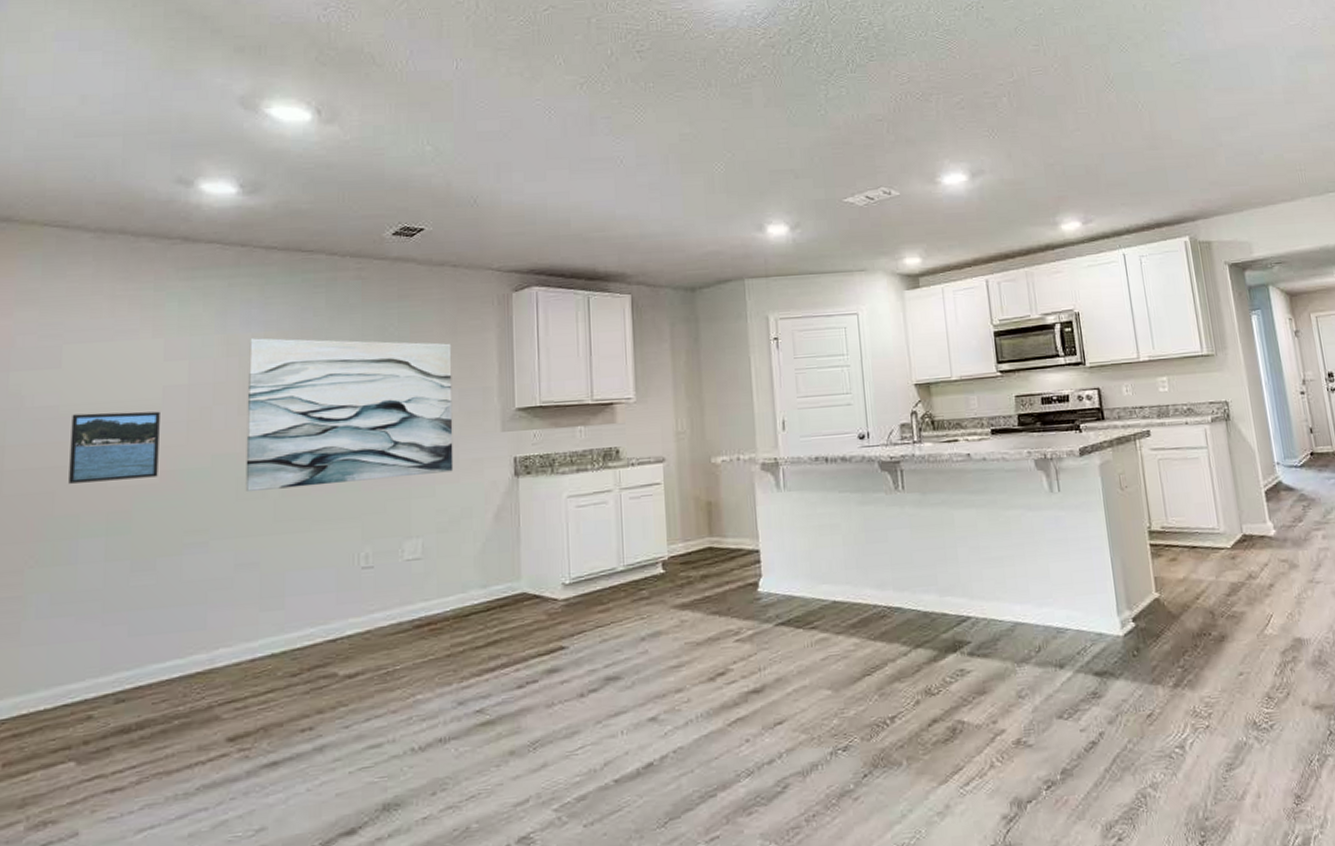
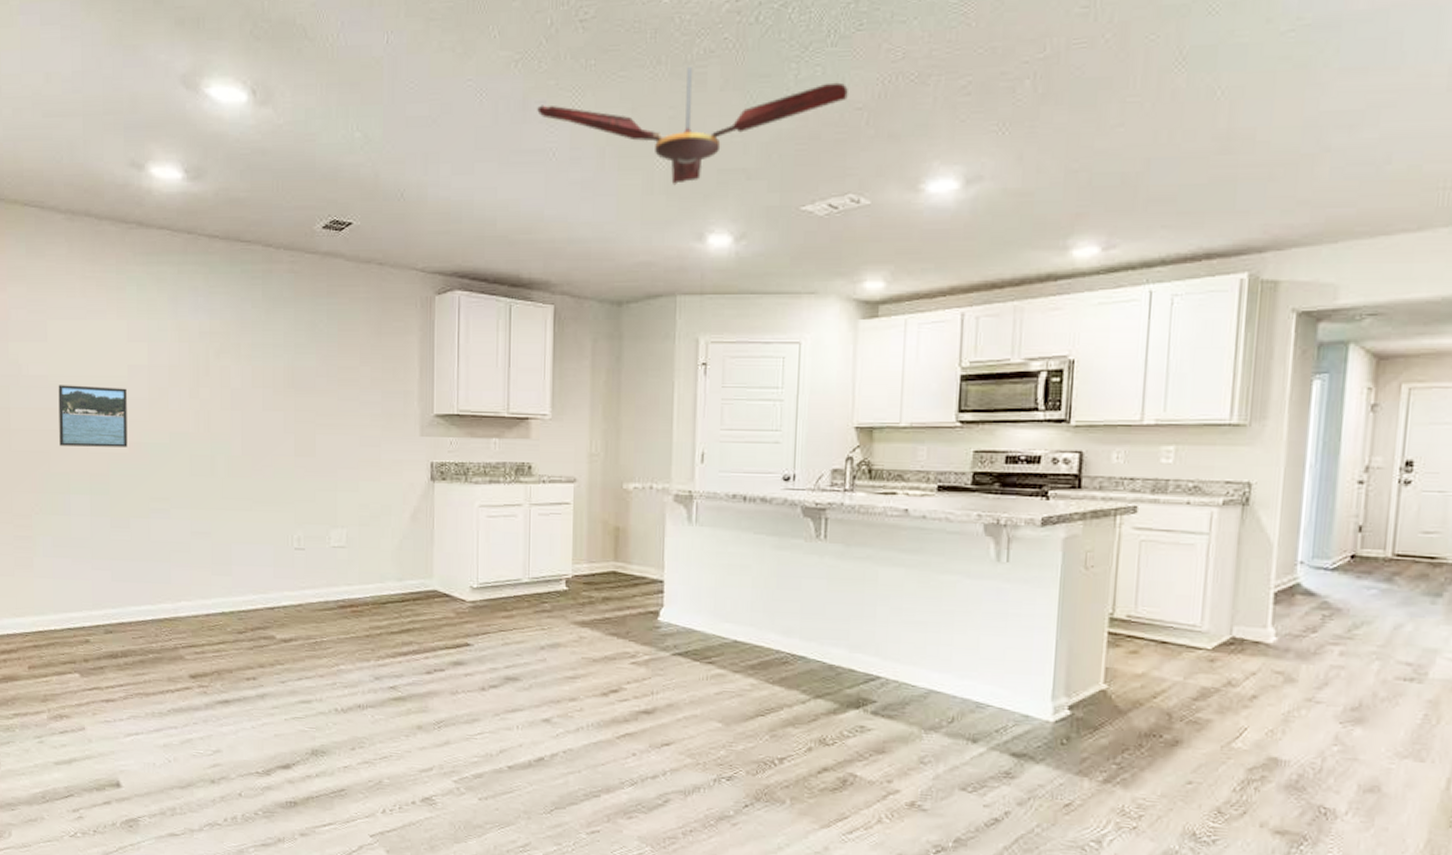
wall art: present [245,337,454,491] -> none [196,326,376,470]
ceiling fan: none [603,87,870,185] -> present [537,65,848,186]

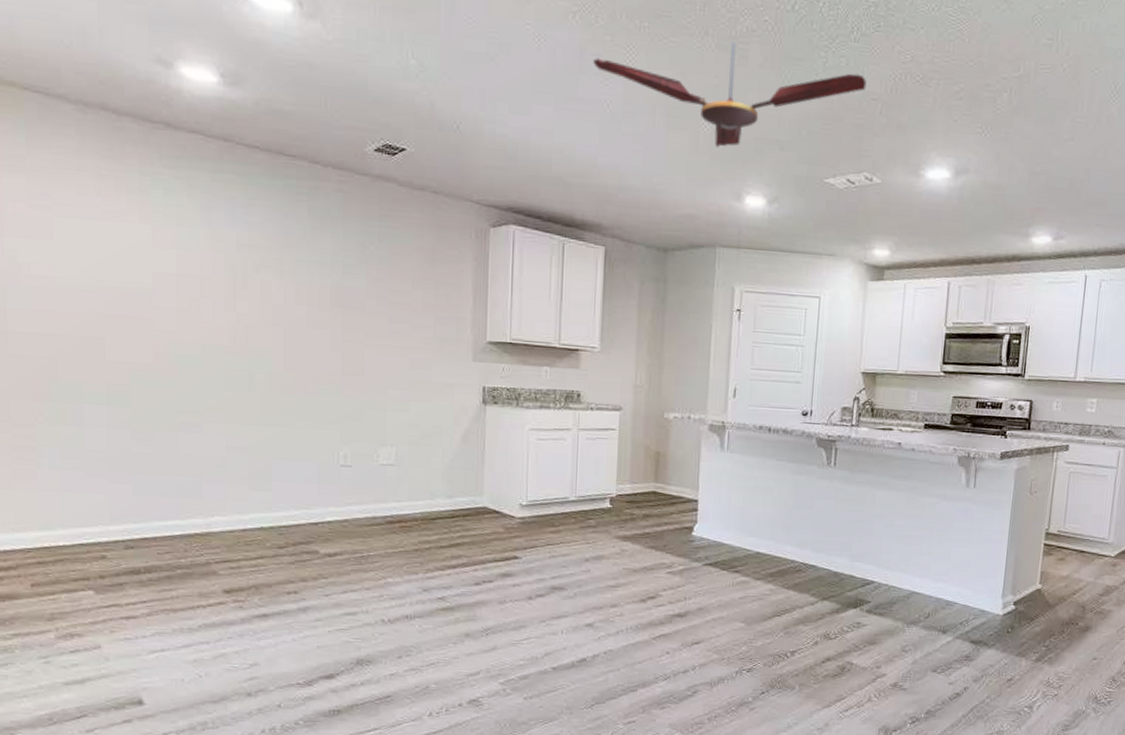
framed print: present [58,385,128,447] -> none [67,287,152,358]

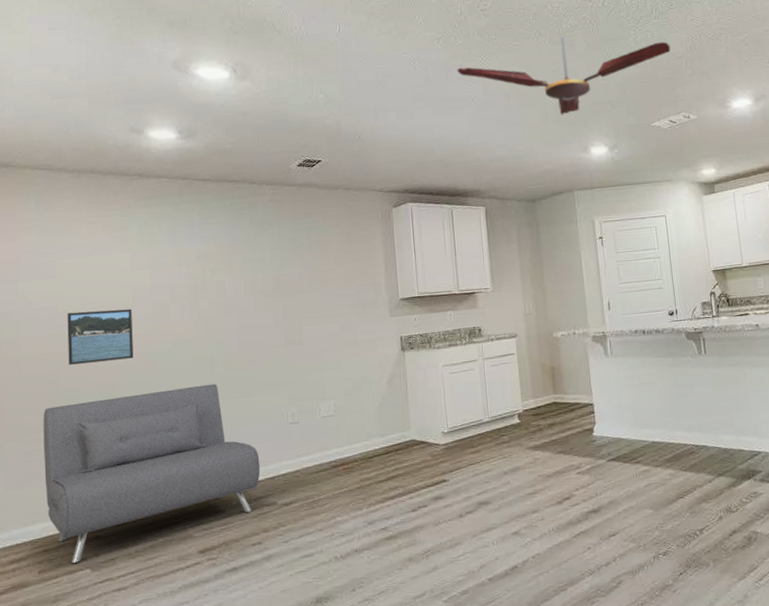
sofa: none [36,399,302,581] -> present [43,383,261,563]
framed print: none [67,287,152,358] -> present [67,309,134,365]

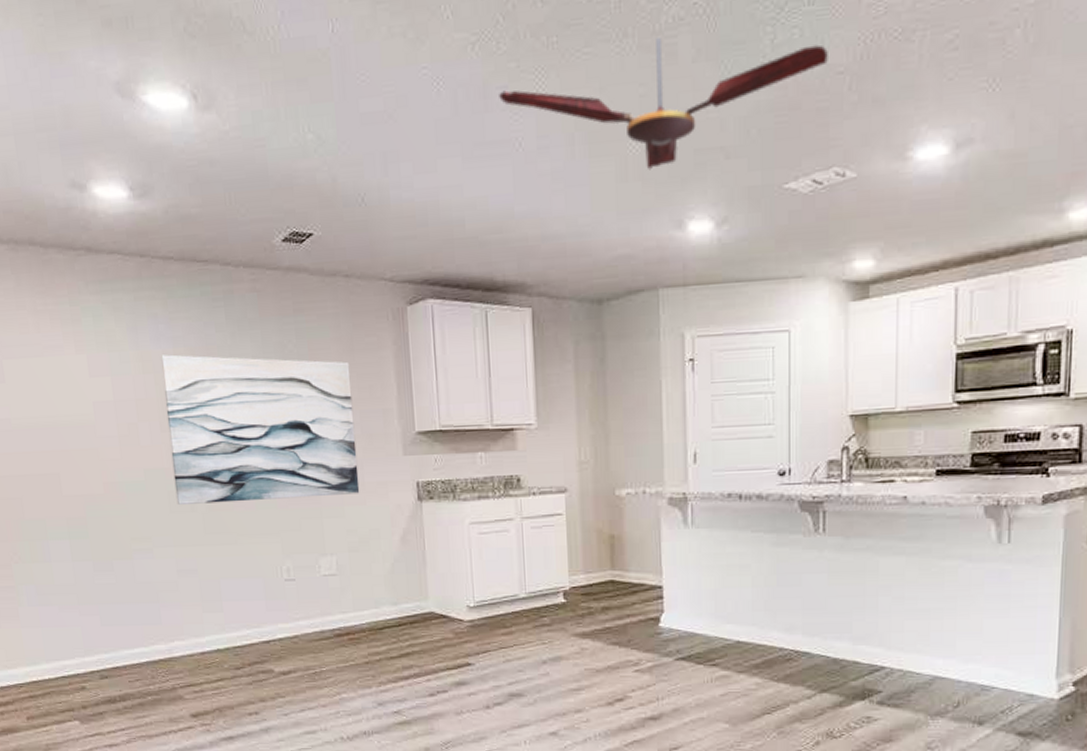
sofa: present [43,383,261,563] -> none [10,525,254,713]
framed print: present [67,309,134,365] -> none [22,426,102,491]
wall art: none [193,249,355,368] -> present [160,354,360,505]

